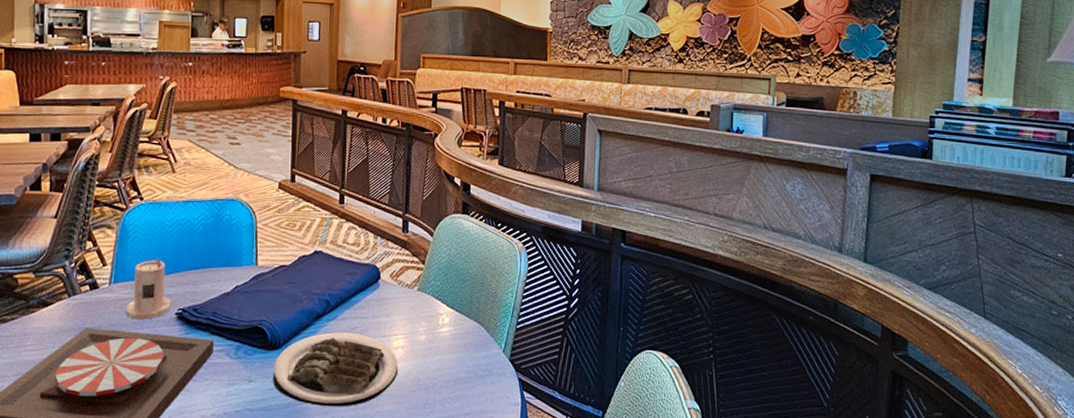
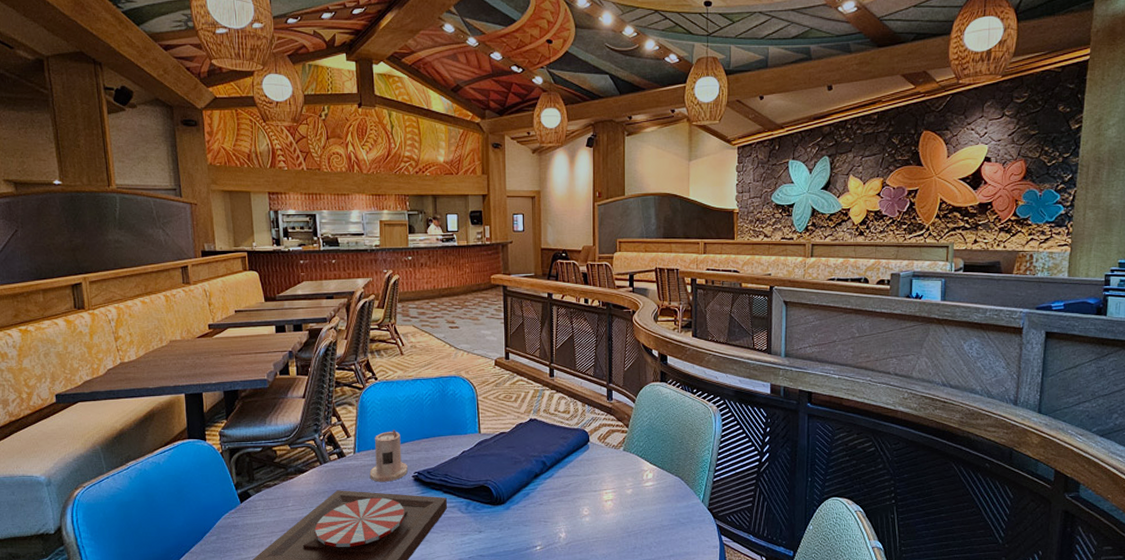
plate: present [273,332,399,407] -> none [500,488,609,552]

